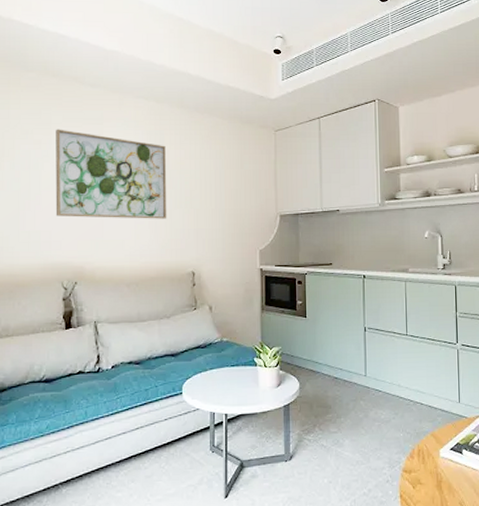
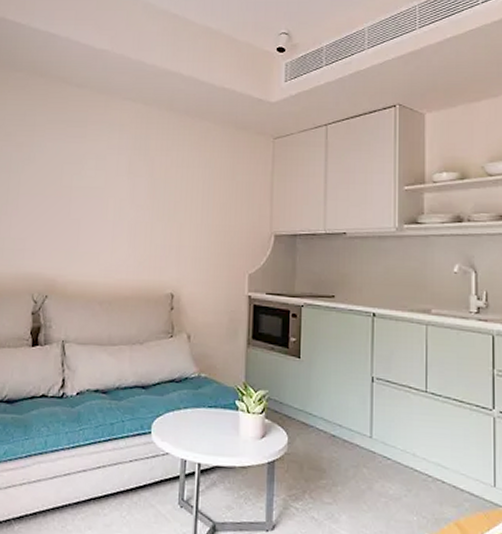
wall art: present [55,129,167,219] -> none [31,131,151,232]

